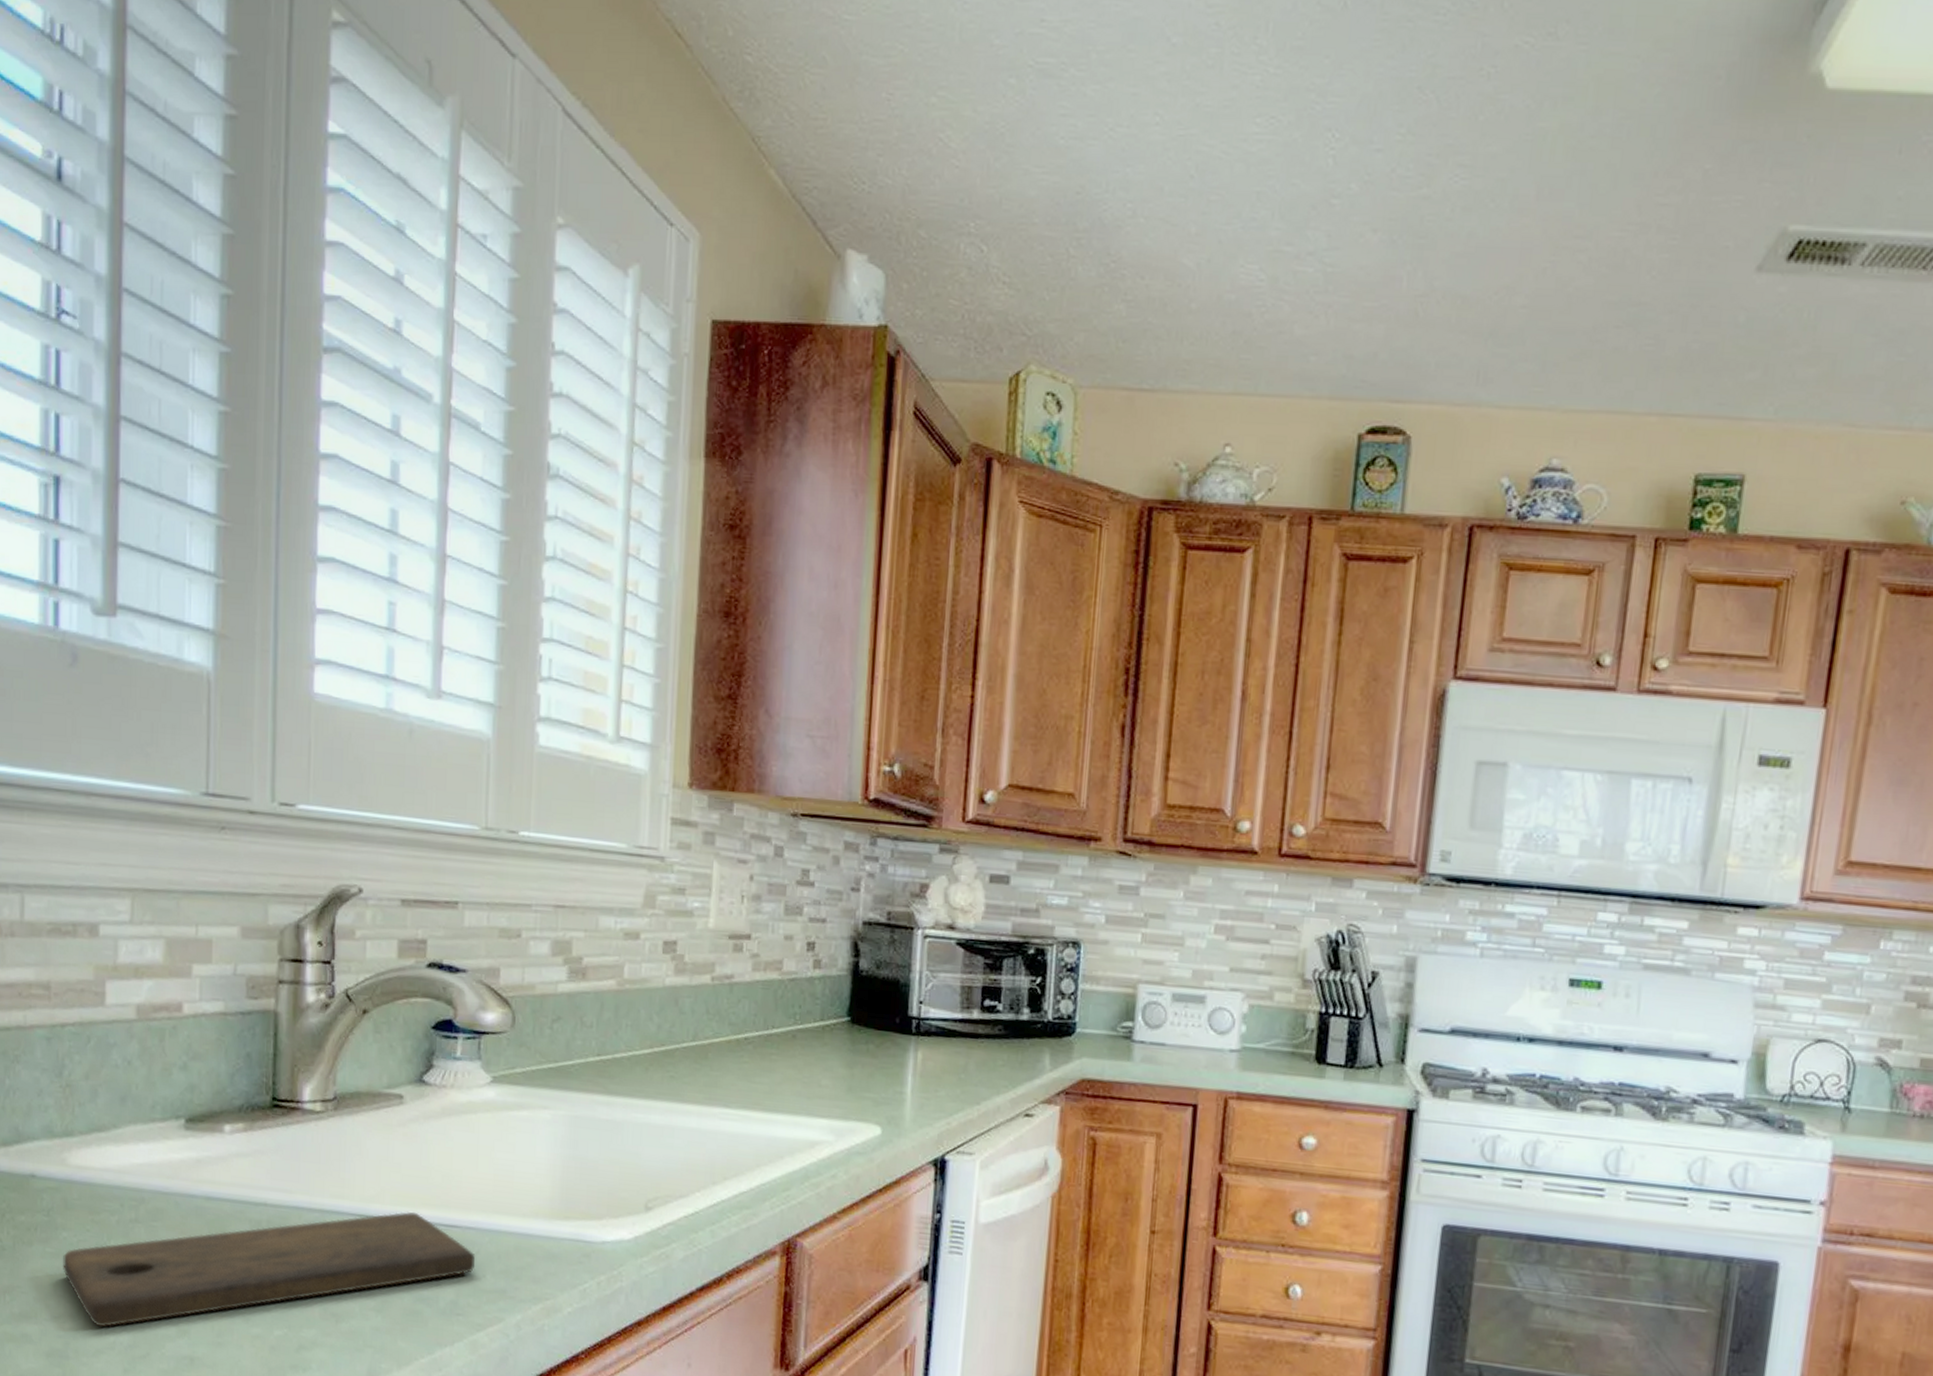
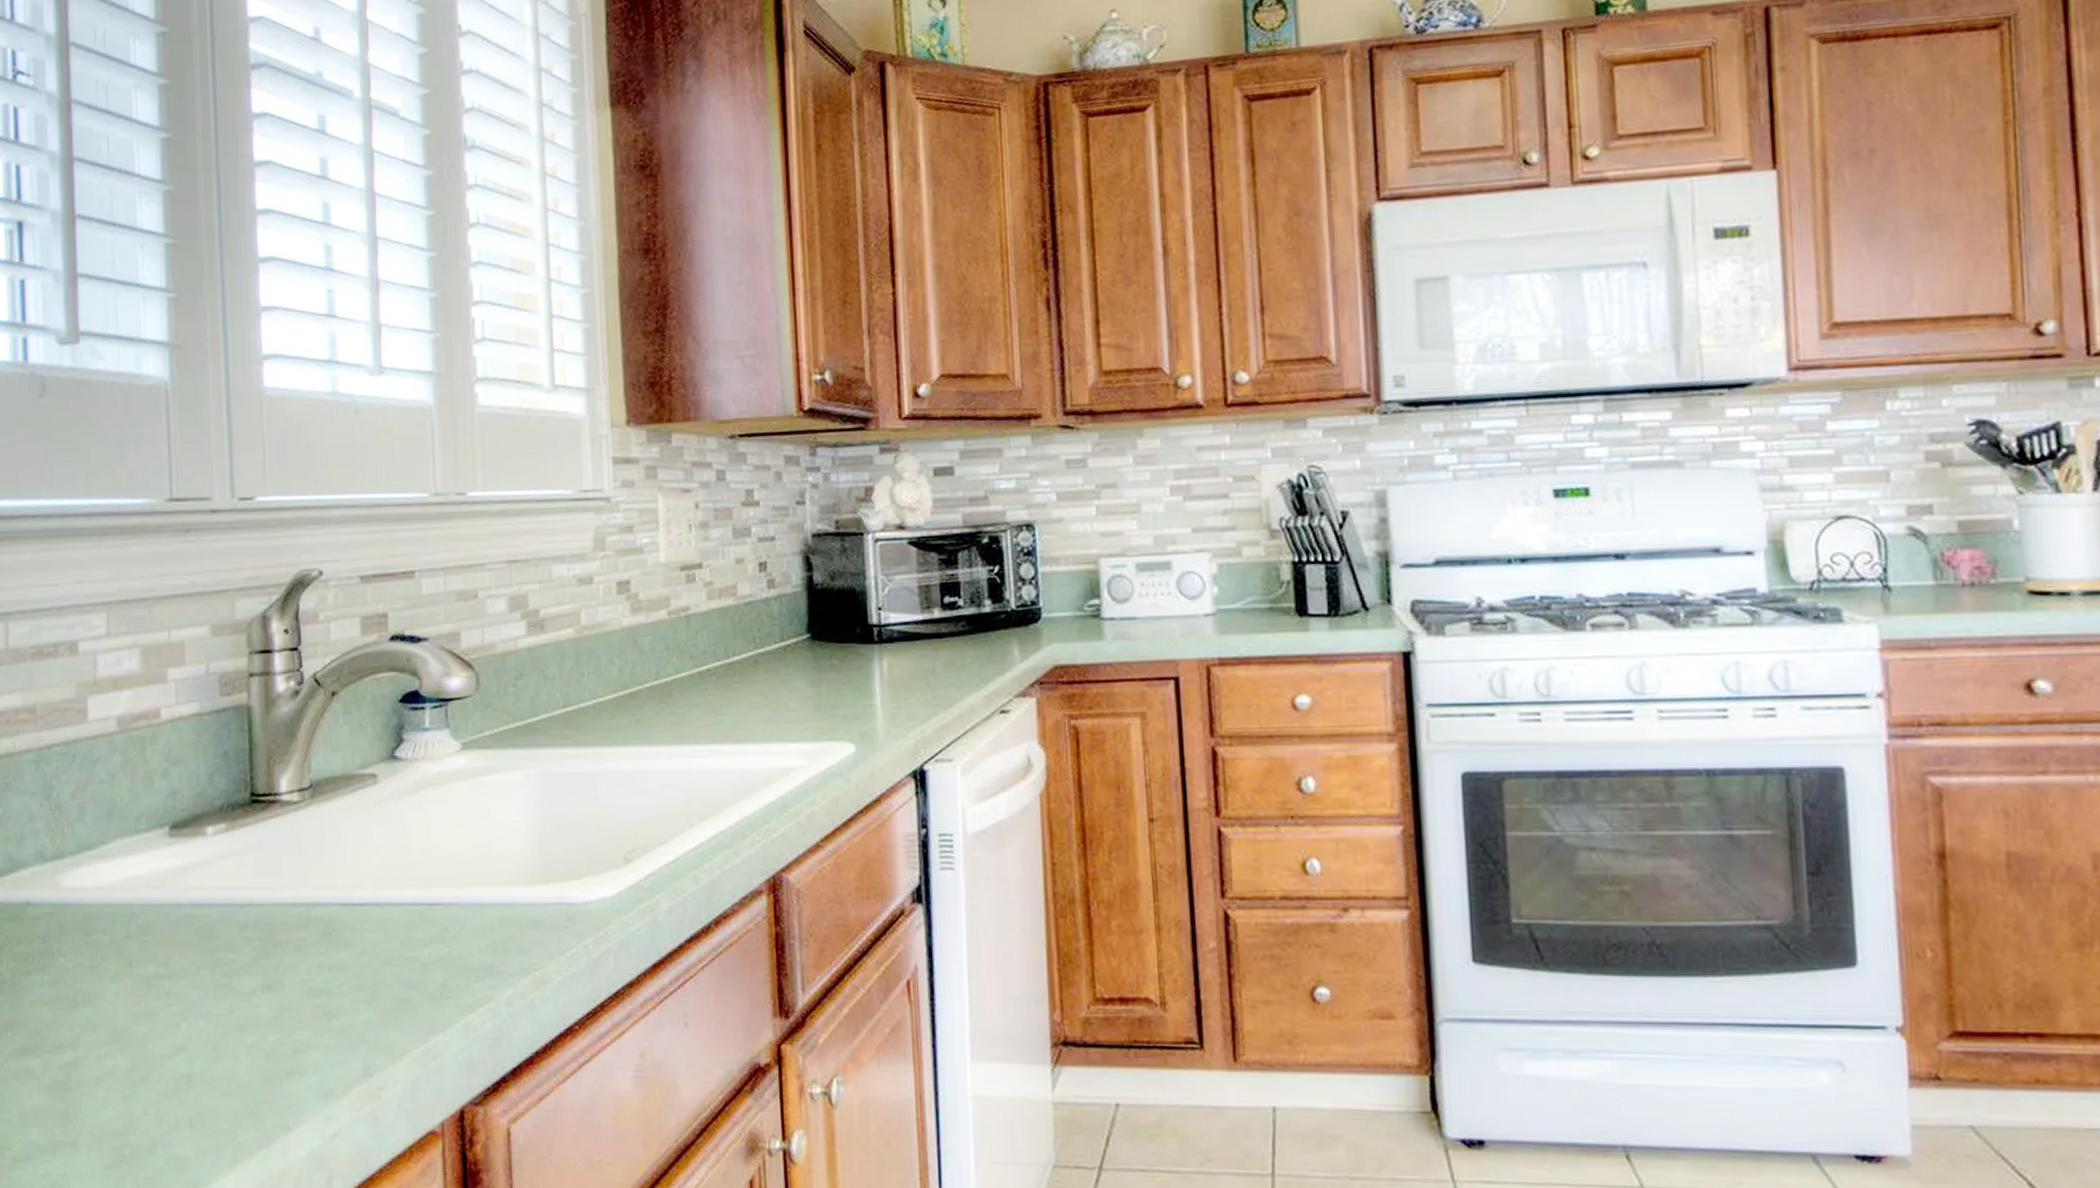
cutting board: present [63,1212,476,1327] -> none [60,895,461,1053]

